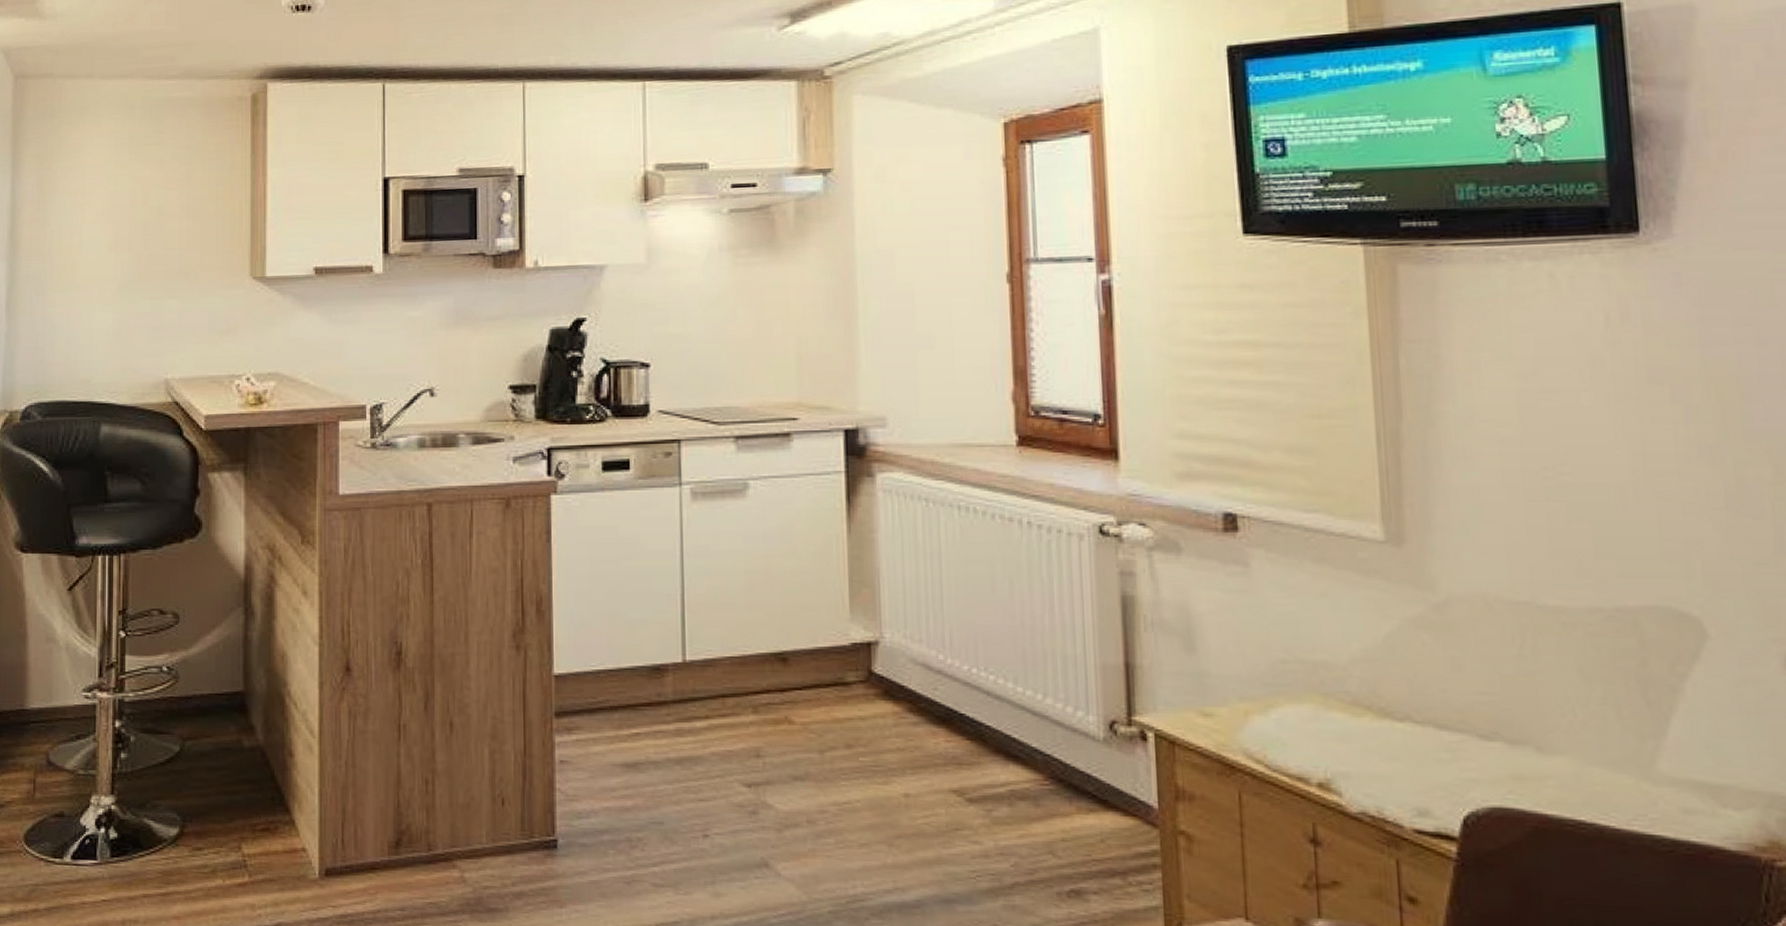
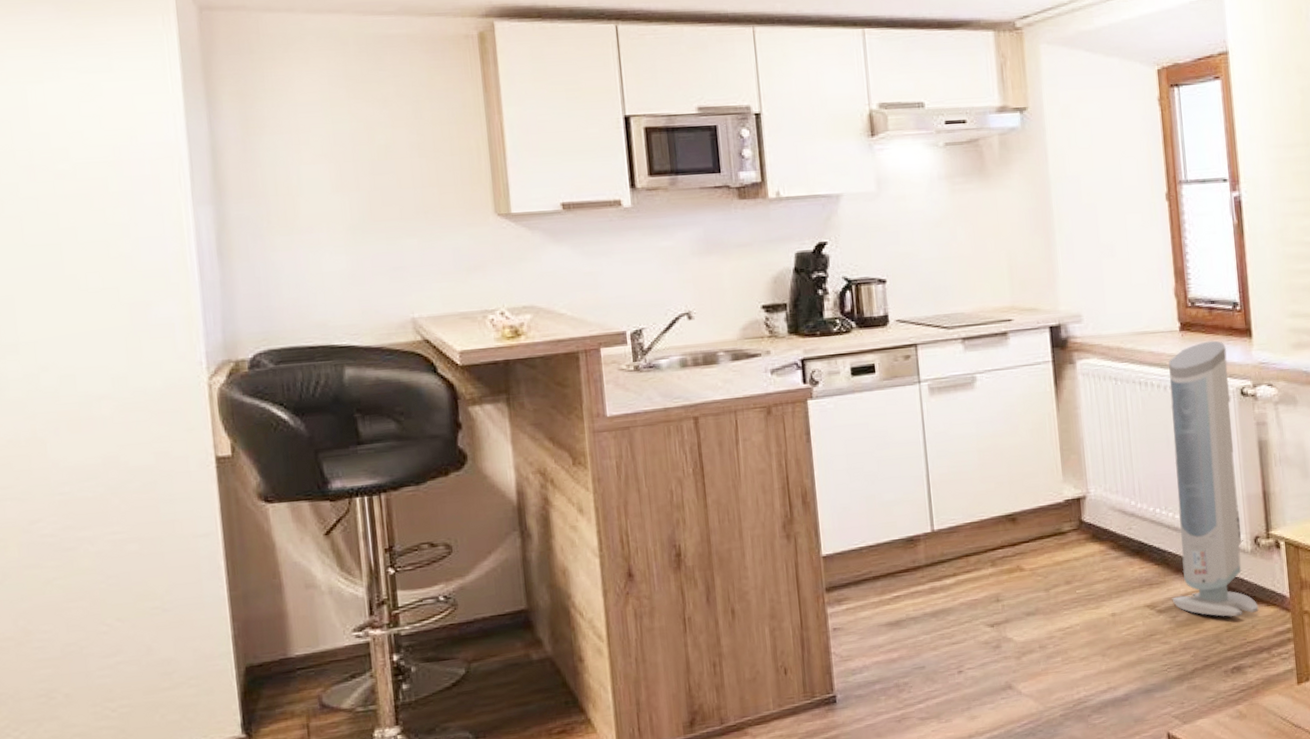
air purifier: none [987,461,1112,824] -> present [1169,340,1259,617]

